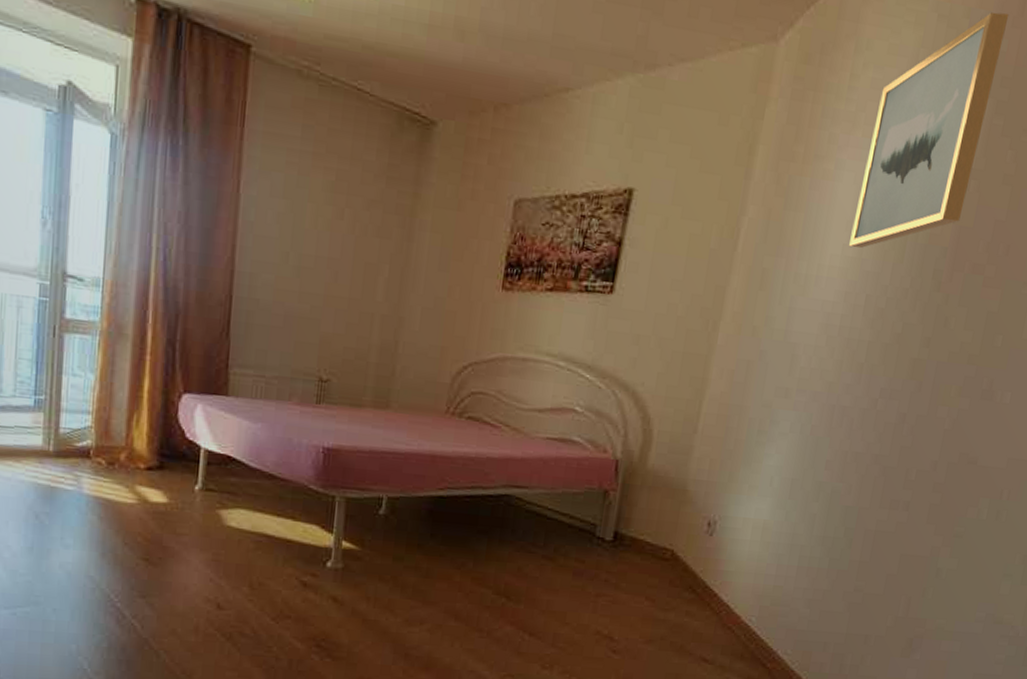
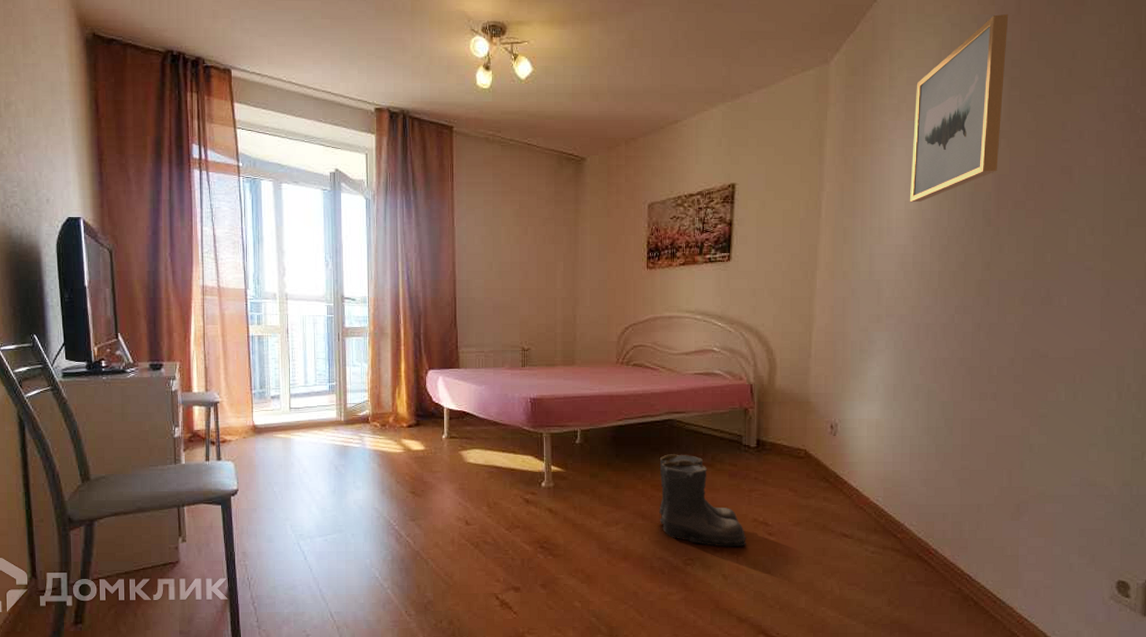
boots: none [477,539,584,665] -> present [659,454,746,547]

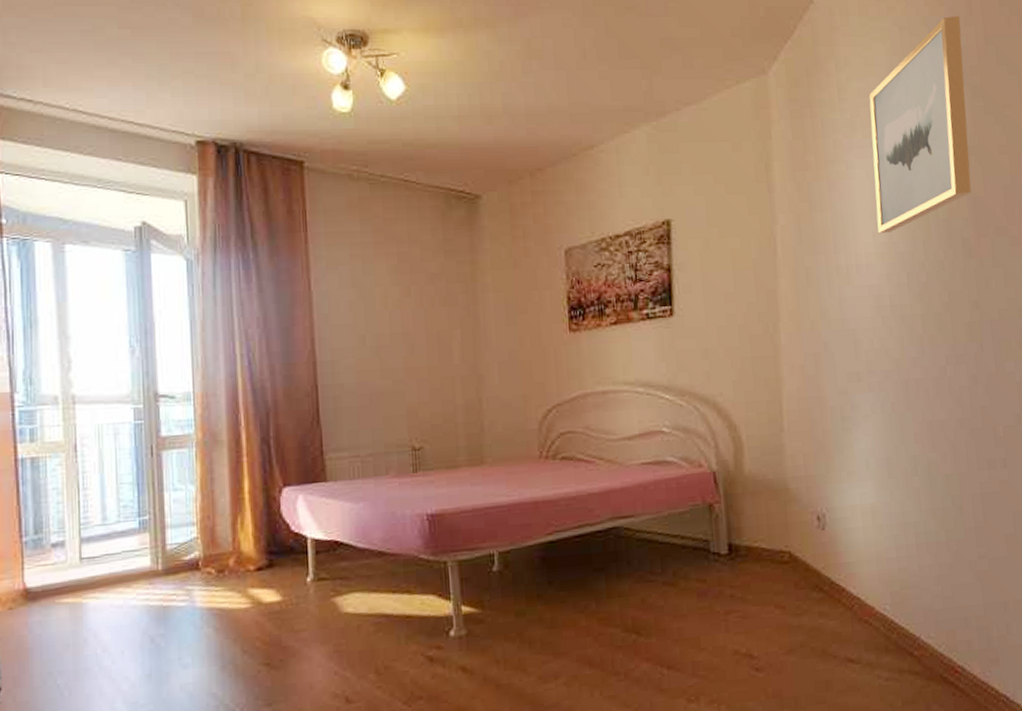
boots: present [659,454,746,547] -> none [605,572,728,695]

